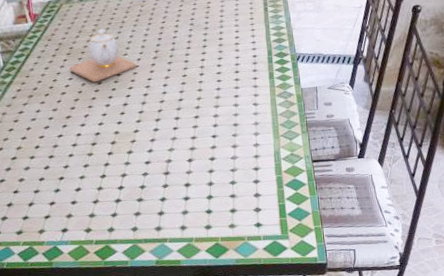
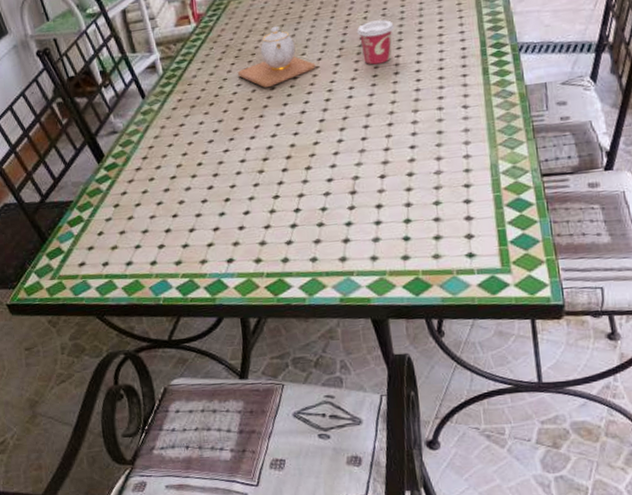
cup: none [169,28,200,66] -> present [356,19,394,65]

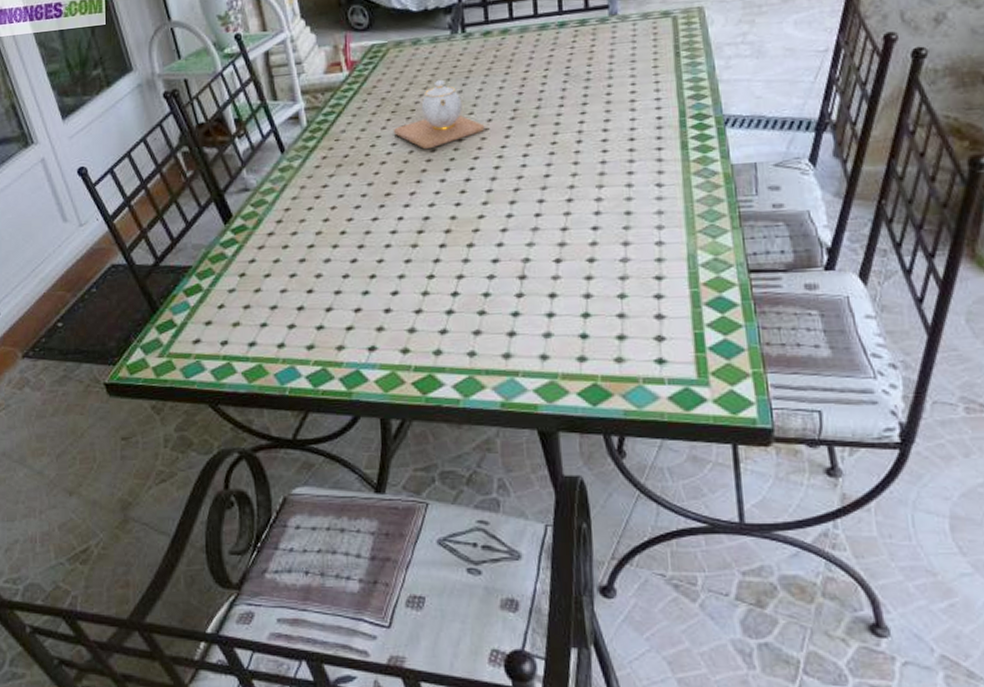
cup: present [356,19,394,65] -> none [534,79,579,130]

